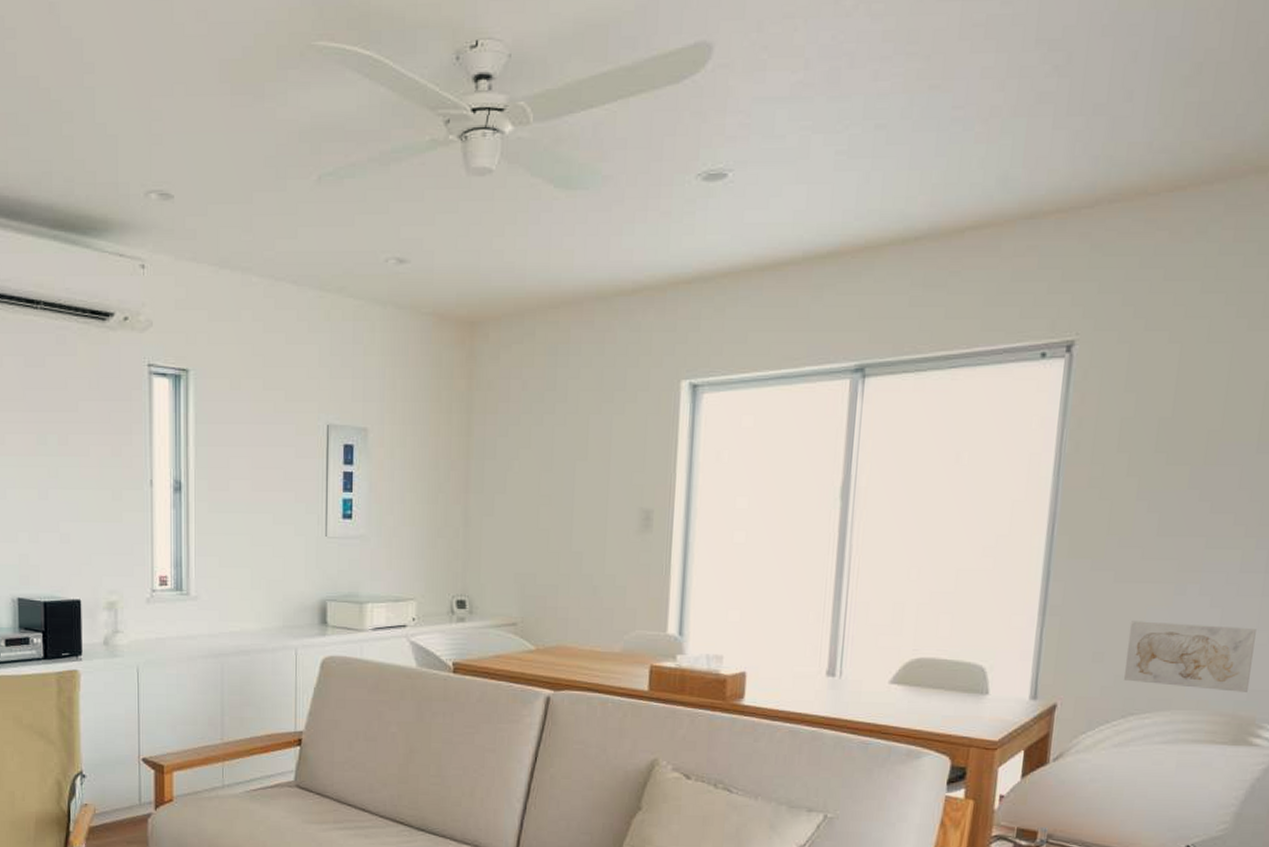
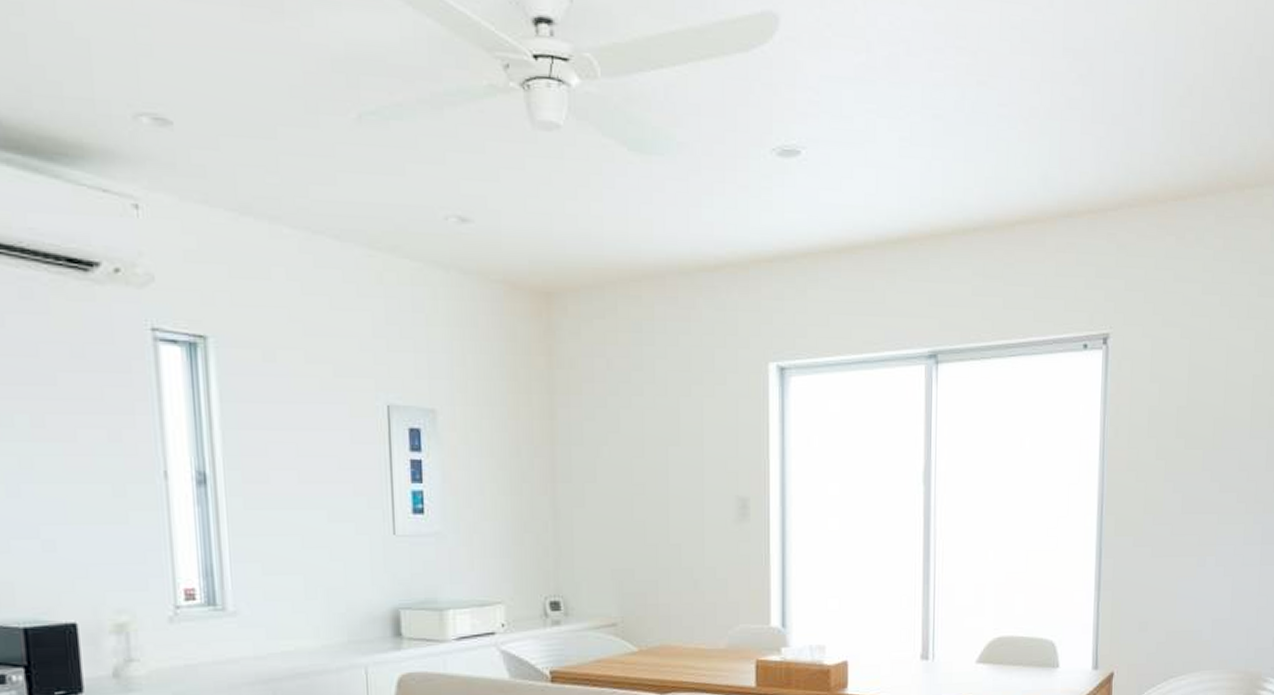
wall art: present [1123,621,1256,692] -> none [1163,591,1258,651]

